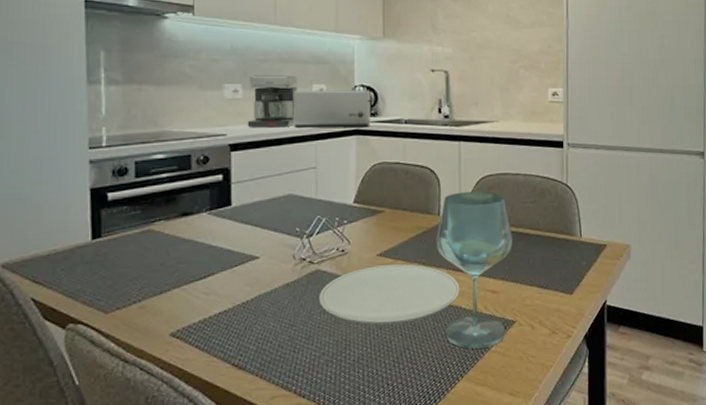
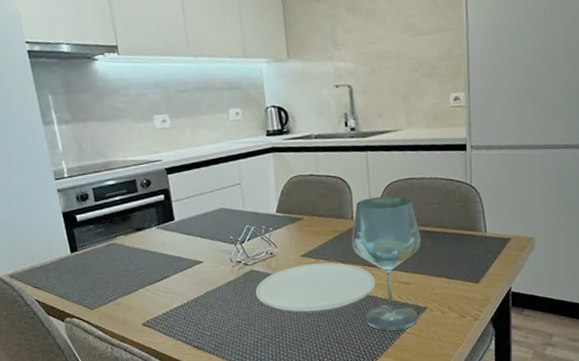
coffee maker: present [247,75,298,128] -> none [174,102,218,153]
toaster: present [292,90,373,129] -> none [213,110,285,150]

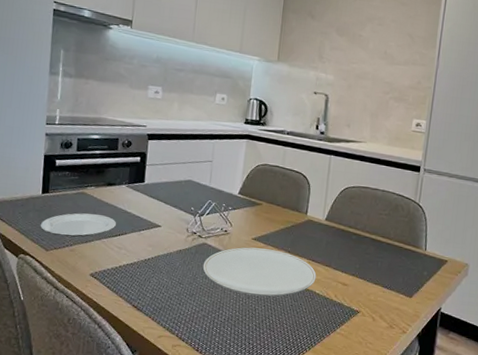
plate: none [78,262,157,292] -> present [40,213,117,237]
wine glass: present [351,196,422,331] -> none [299,197,367,329]

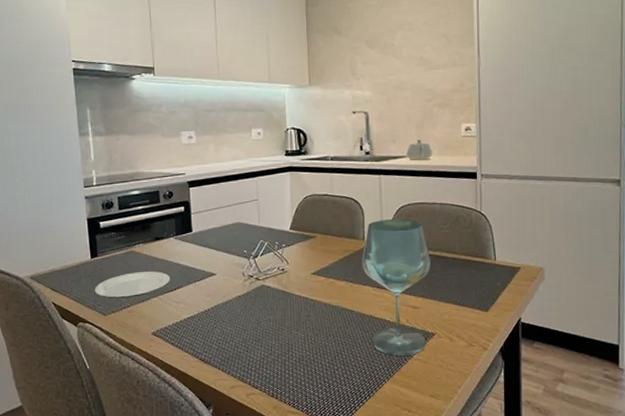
plate: present [202,247,317,297] -> none [265,282,384,332]
wine glass: none [299,197,367,329] -> present [362,219,432,356]
teapot: none [358,127,383,148] -> present [407,139,433,161]

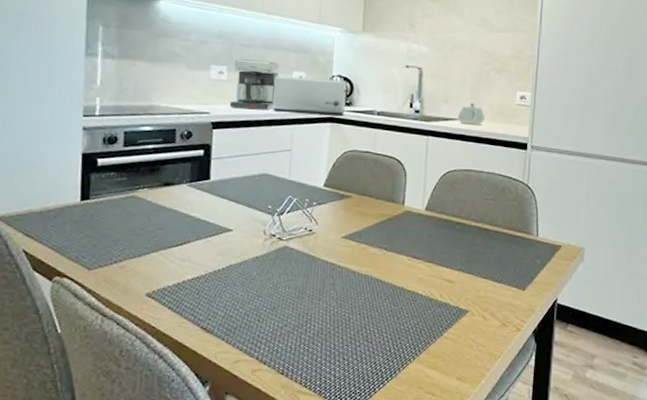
plate: present [94,271,171,298] -> none [79,220,178,250]
coffee maker: none [200,122,240,168] -> present [229,59,279,110]
toaster: none [236,132,303,167] -> present [272,76,349,116]
wine glass: present [362,219,432,356] -> none [398,184,473,333]

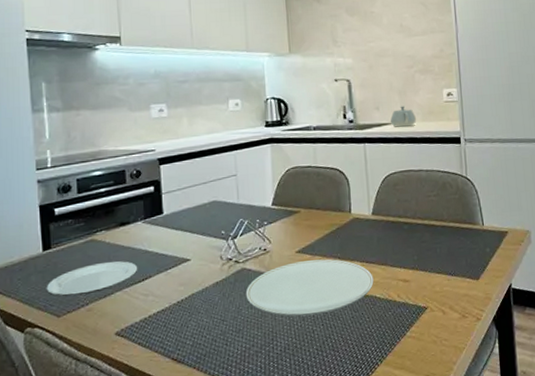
plate: none [79,220,178,250] -> present [46,261,138,296]
coffee maker: present [229,59,279,110] -> none [172,93,216,143]
toaster: present [272,76,349,116] -> none [211,101,284,141]
plate: none [284,247,418,303] -> present [245,259,374,317]

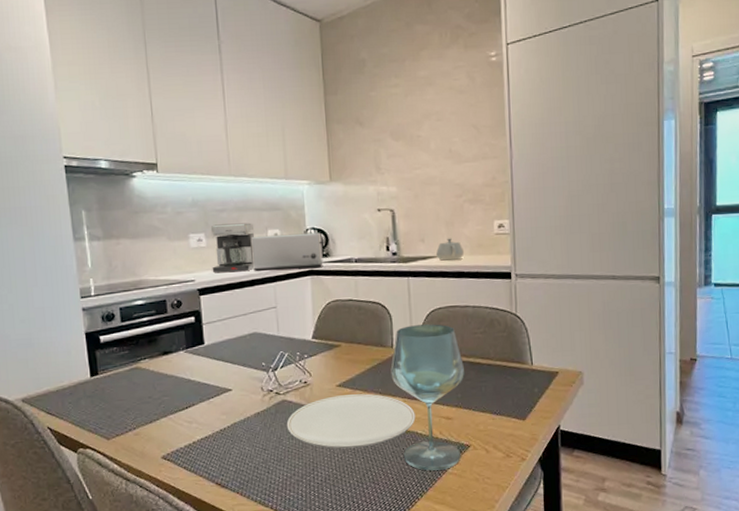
plate: present [46,261,138,296] -> none [95,388,182,420]
coffee maker: none [172,93,216,143] -> present [211,222,255,273]
toaster: none [211,101,284,141] -> present [250,232,324,272]
wine glass: none [349,188,421,336] -> present [390,324,465,471]

